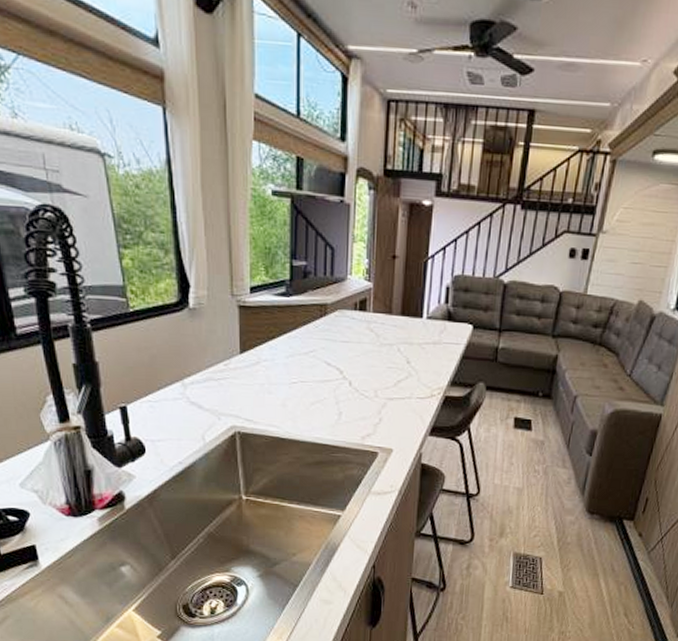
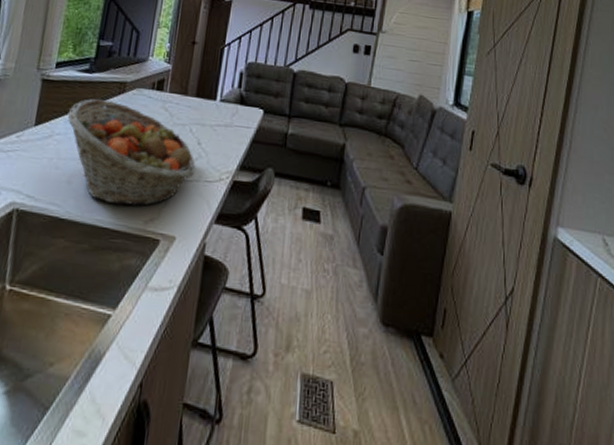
fruit basket: none [271,323,407,424] -> present [67,99,196,206]

